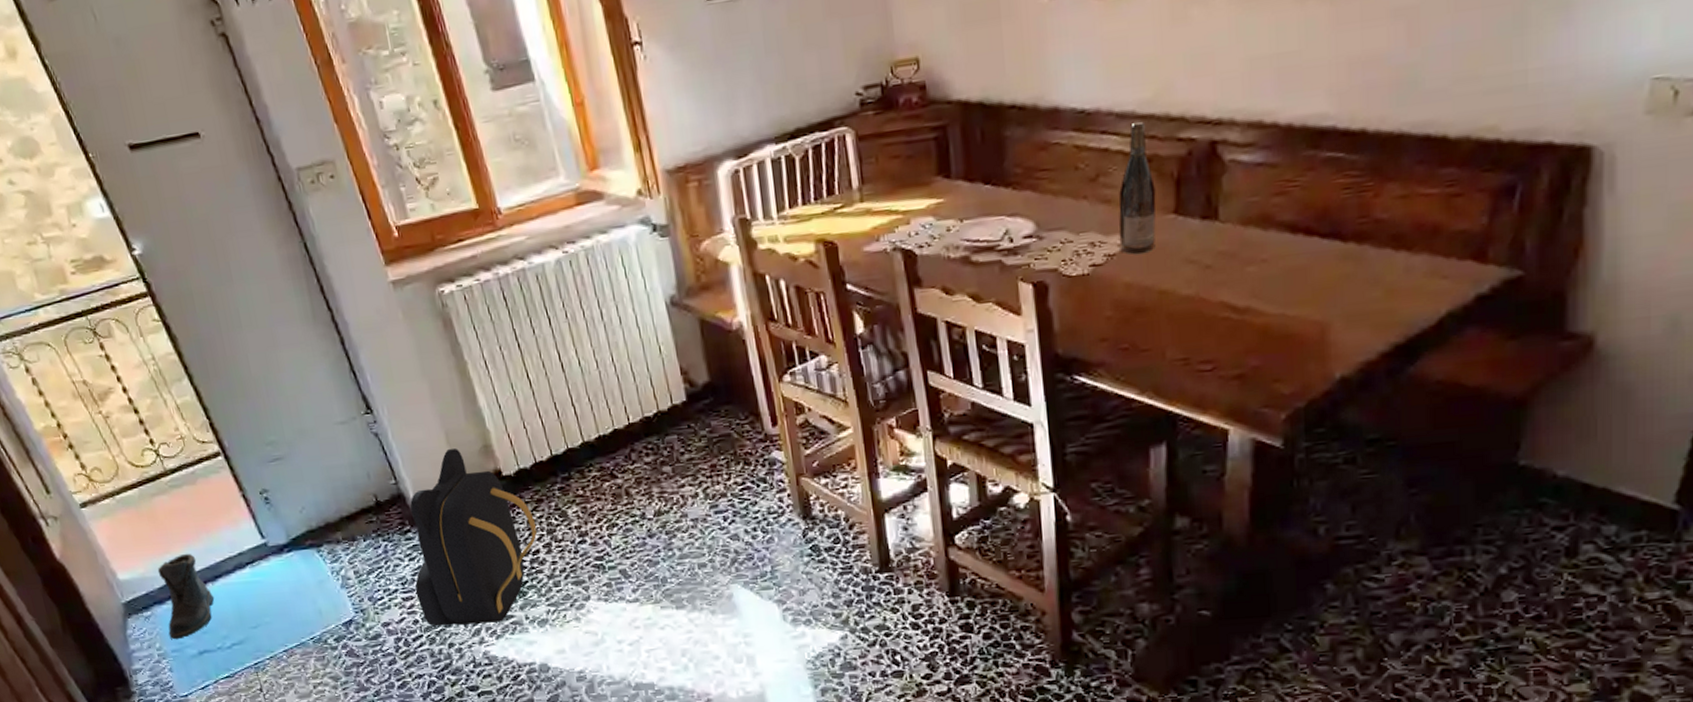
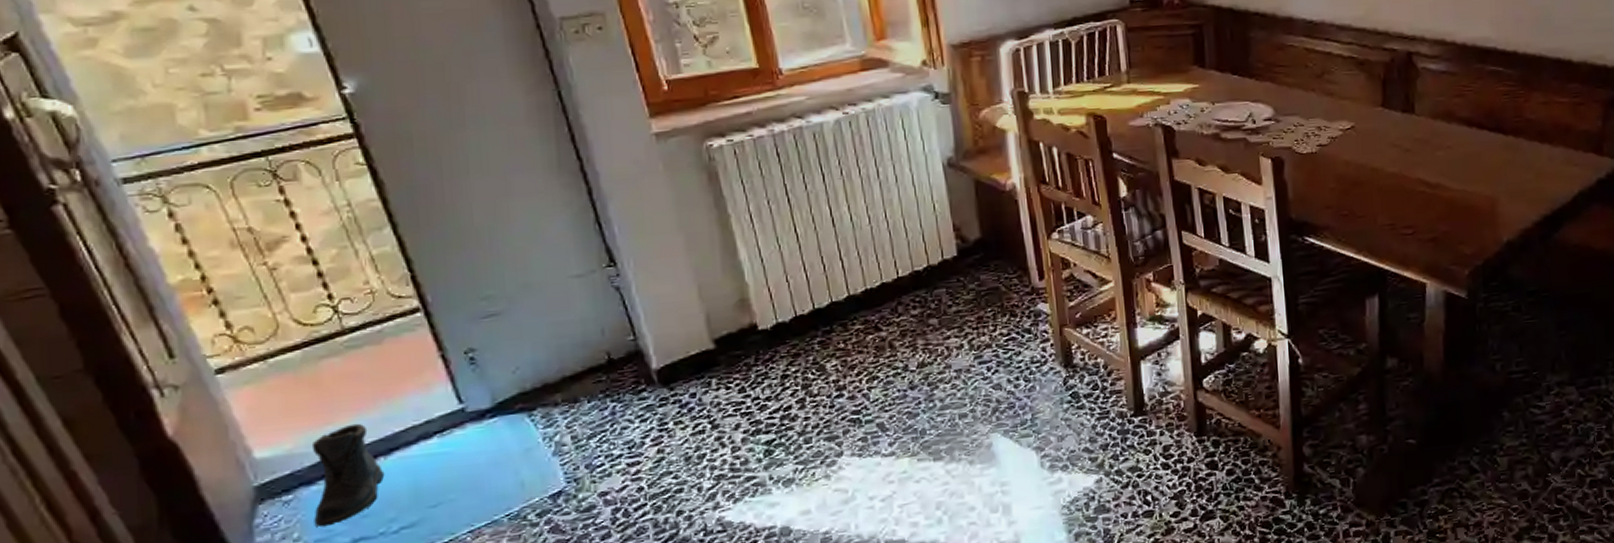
backpack: present [409,448,537,627] -> none [643,302,791,494]
wine bottle: present [1118,121,1157,254] -> none [1339,33,1368,138]

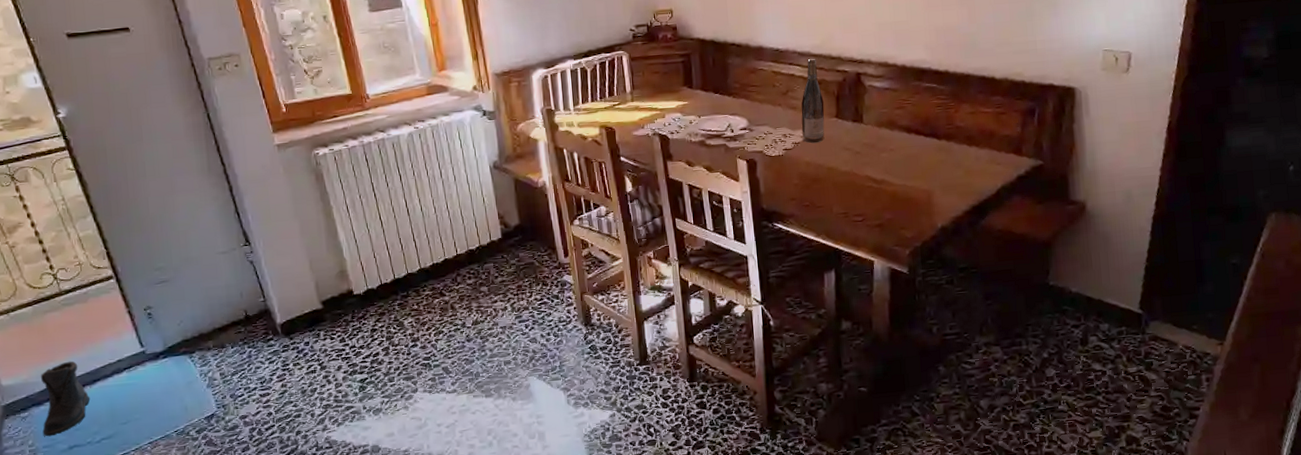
wine bottle: none [1339,33,1368,138] -> present [801,58,825,143]

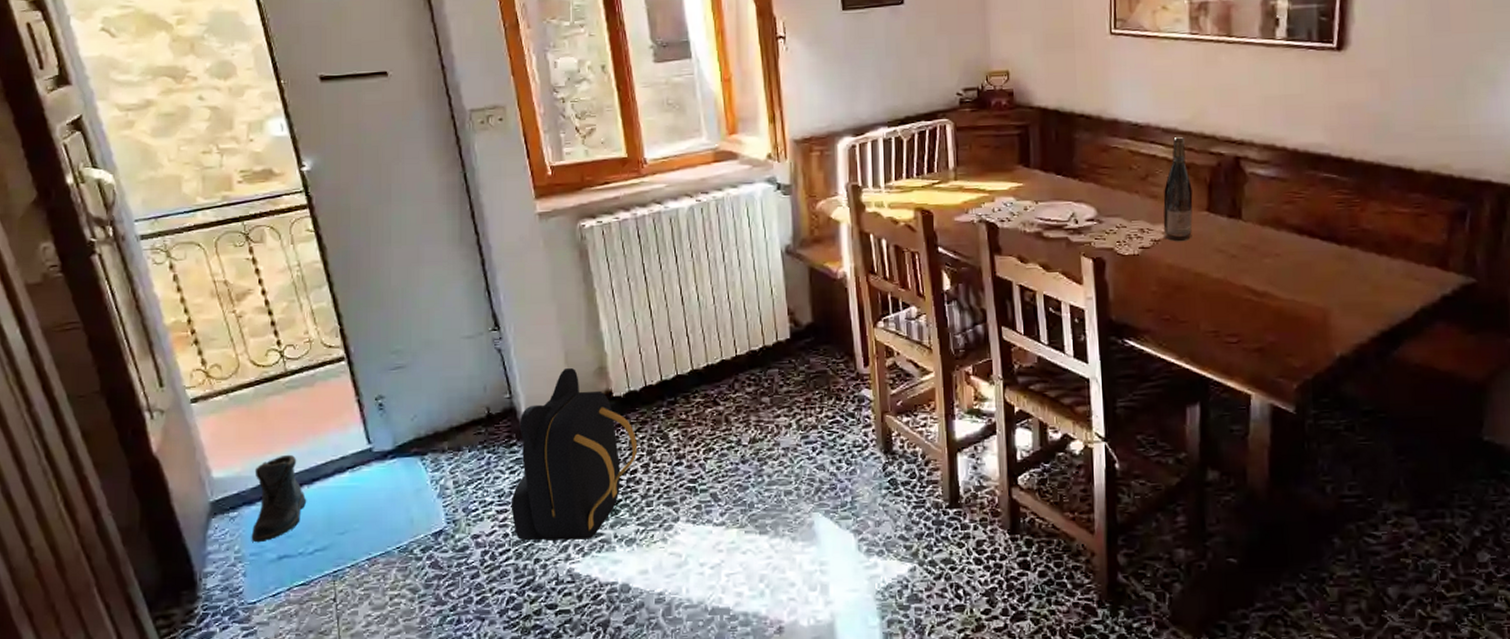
backpack: none [271,272,378,418] -> present [511,367,638,541]

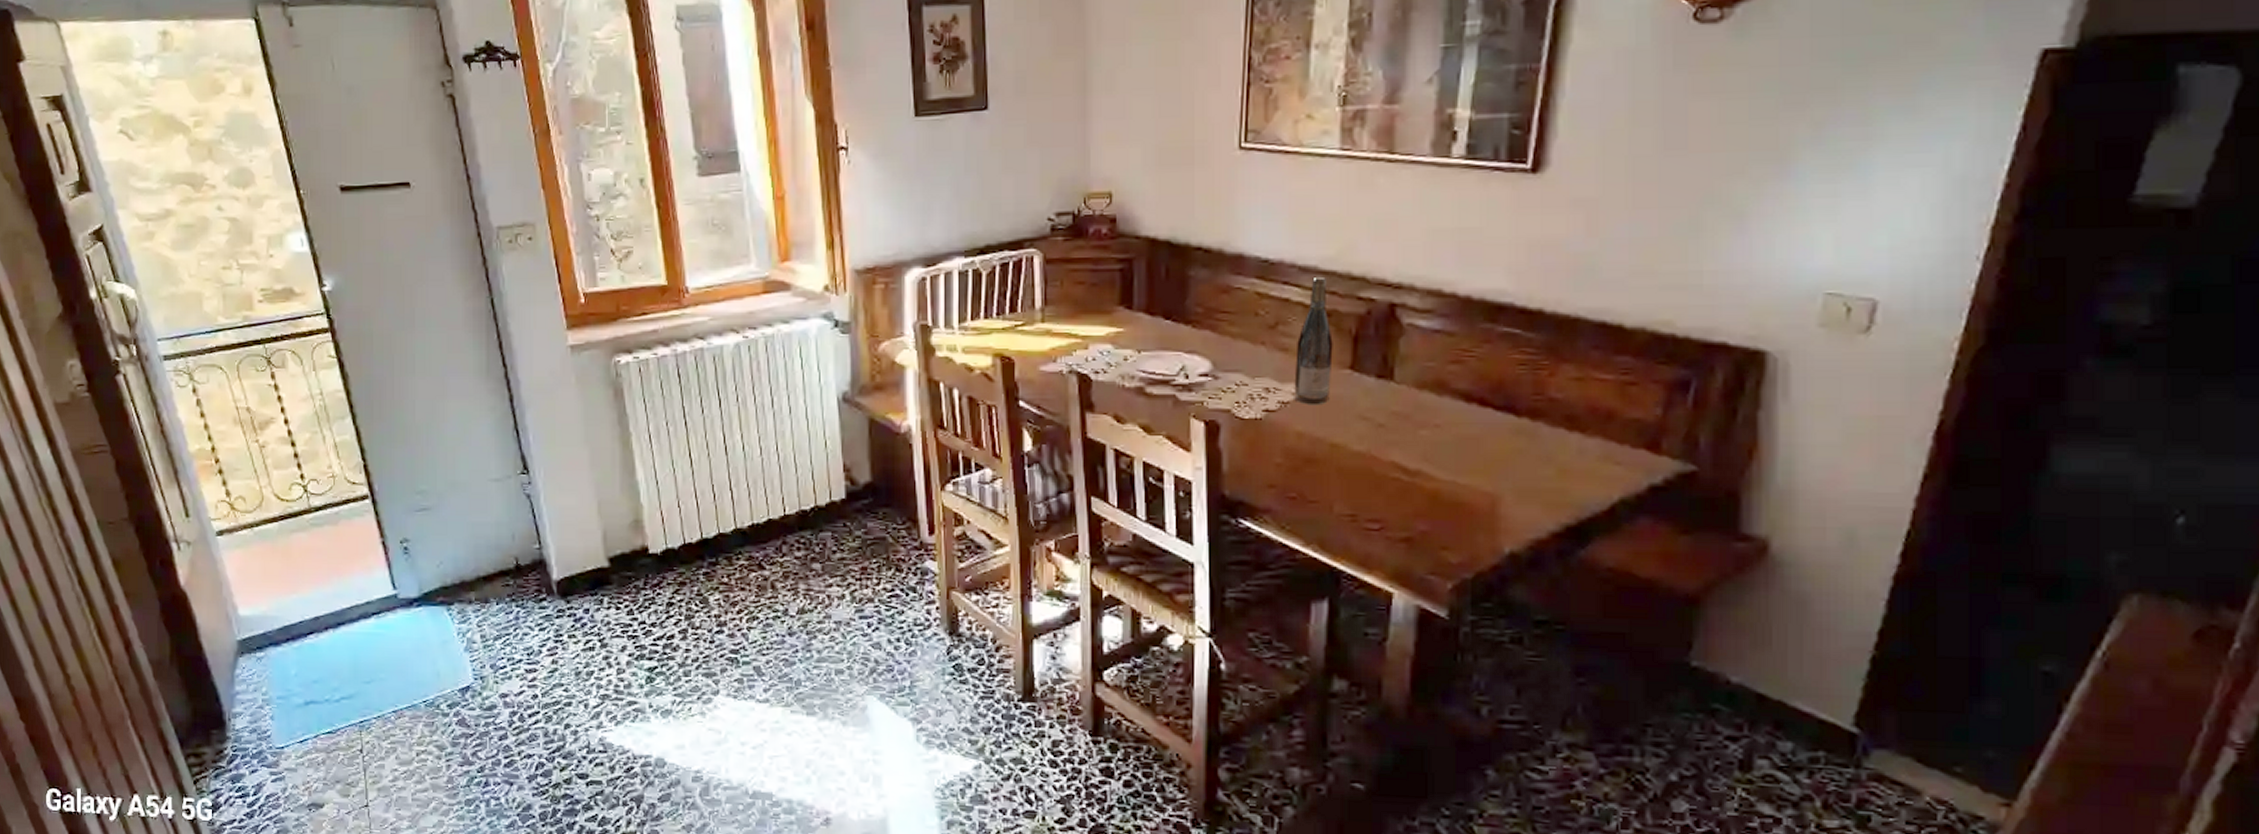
boot: present [251,454,306,543] -> none [278,595,331,686]
backpack: present [511,367,638,541] -> none [540,518,675,707]

